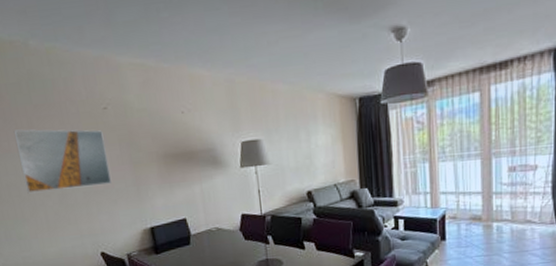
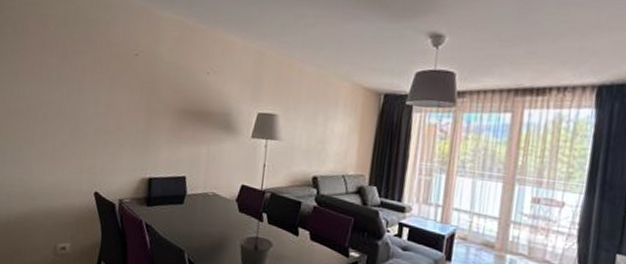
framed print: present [13,129,111,194] -> none [43,58,129,126]

